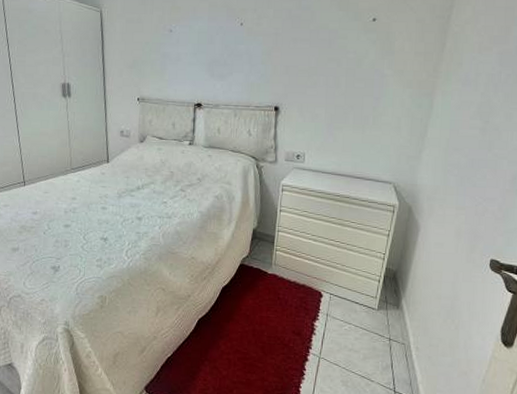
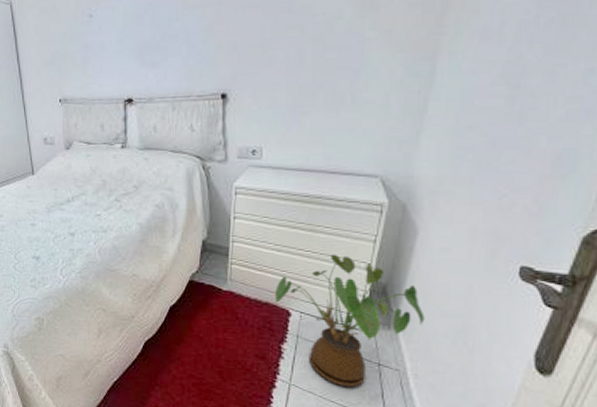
house plant: none [310,245,424,360] -> present [275,254,425,388]

